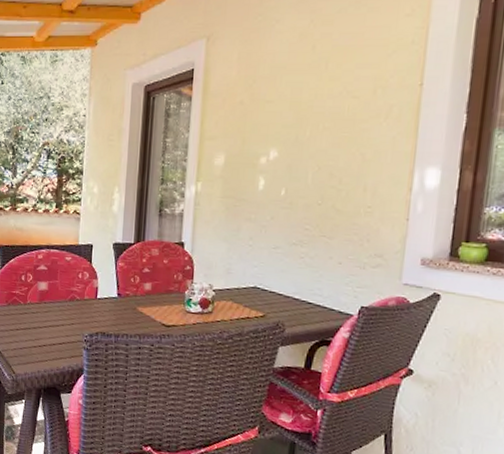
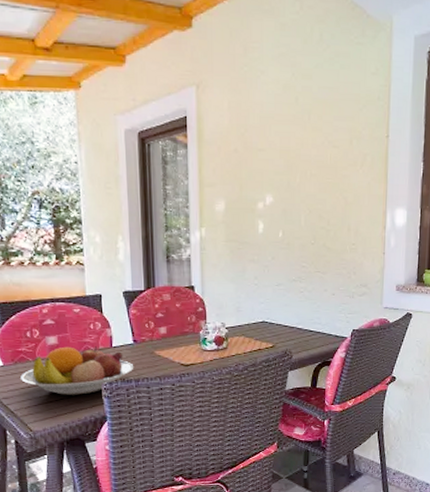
fruit bowl: none [11,293,116,344] -> present [20,346,134,395]

